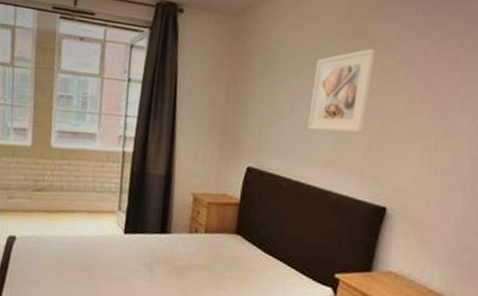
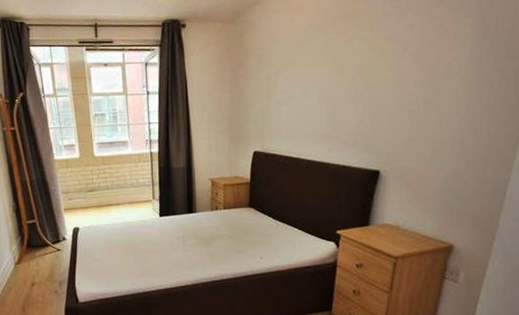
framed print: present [308,48,375,133] -> none [304,29,362,112]

